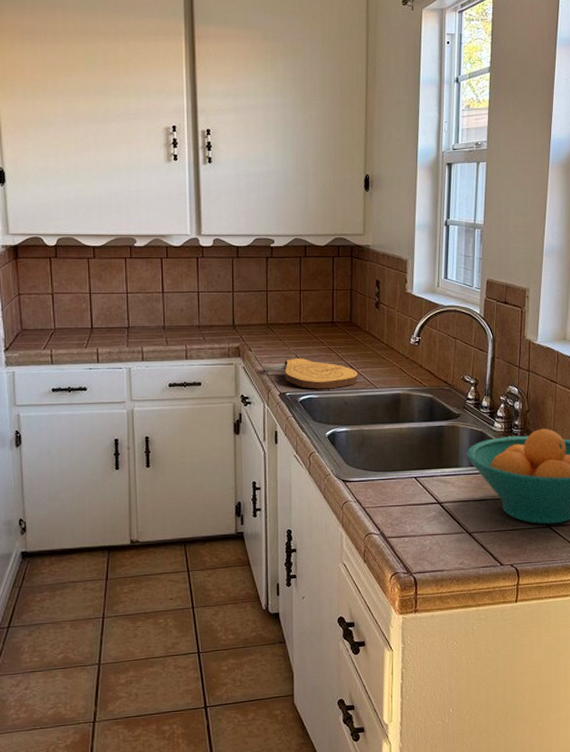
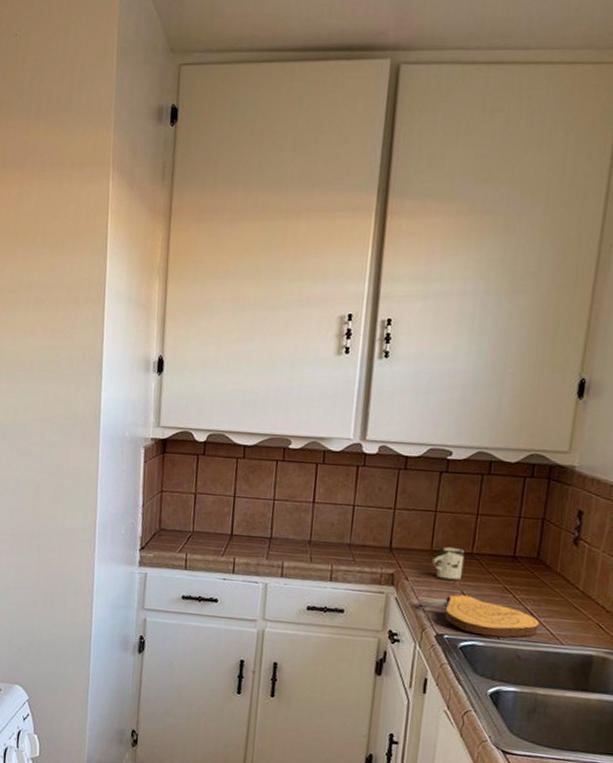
cup: none [269,319,295,347] -> present [432,546,465,581]

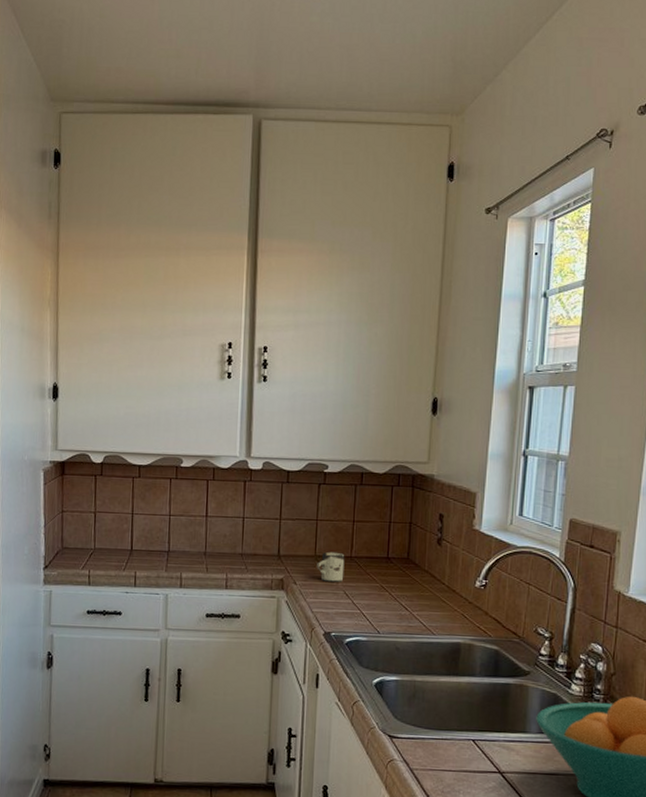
cutting board: present [420,594,539,638] -> none [308,595,413,632]

